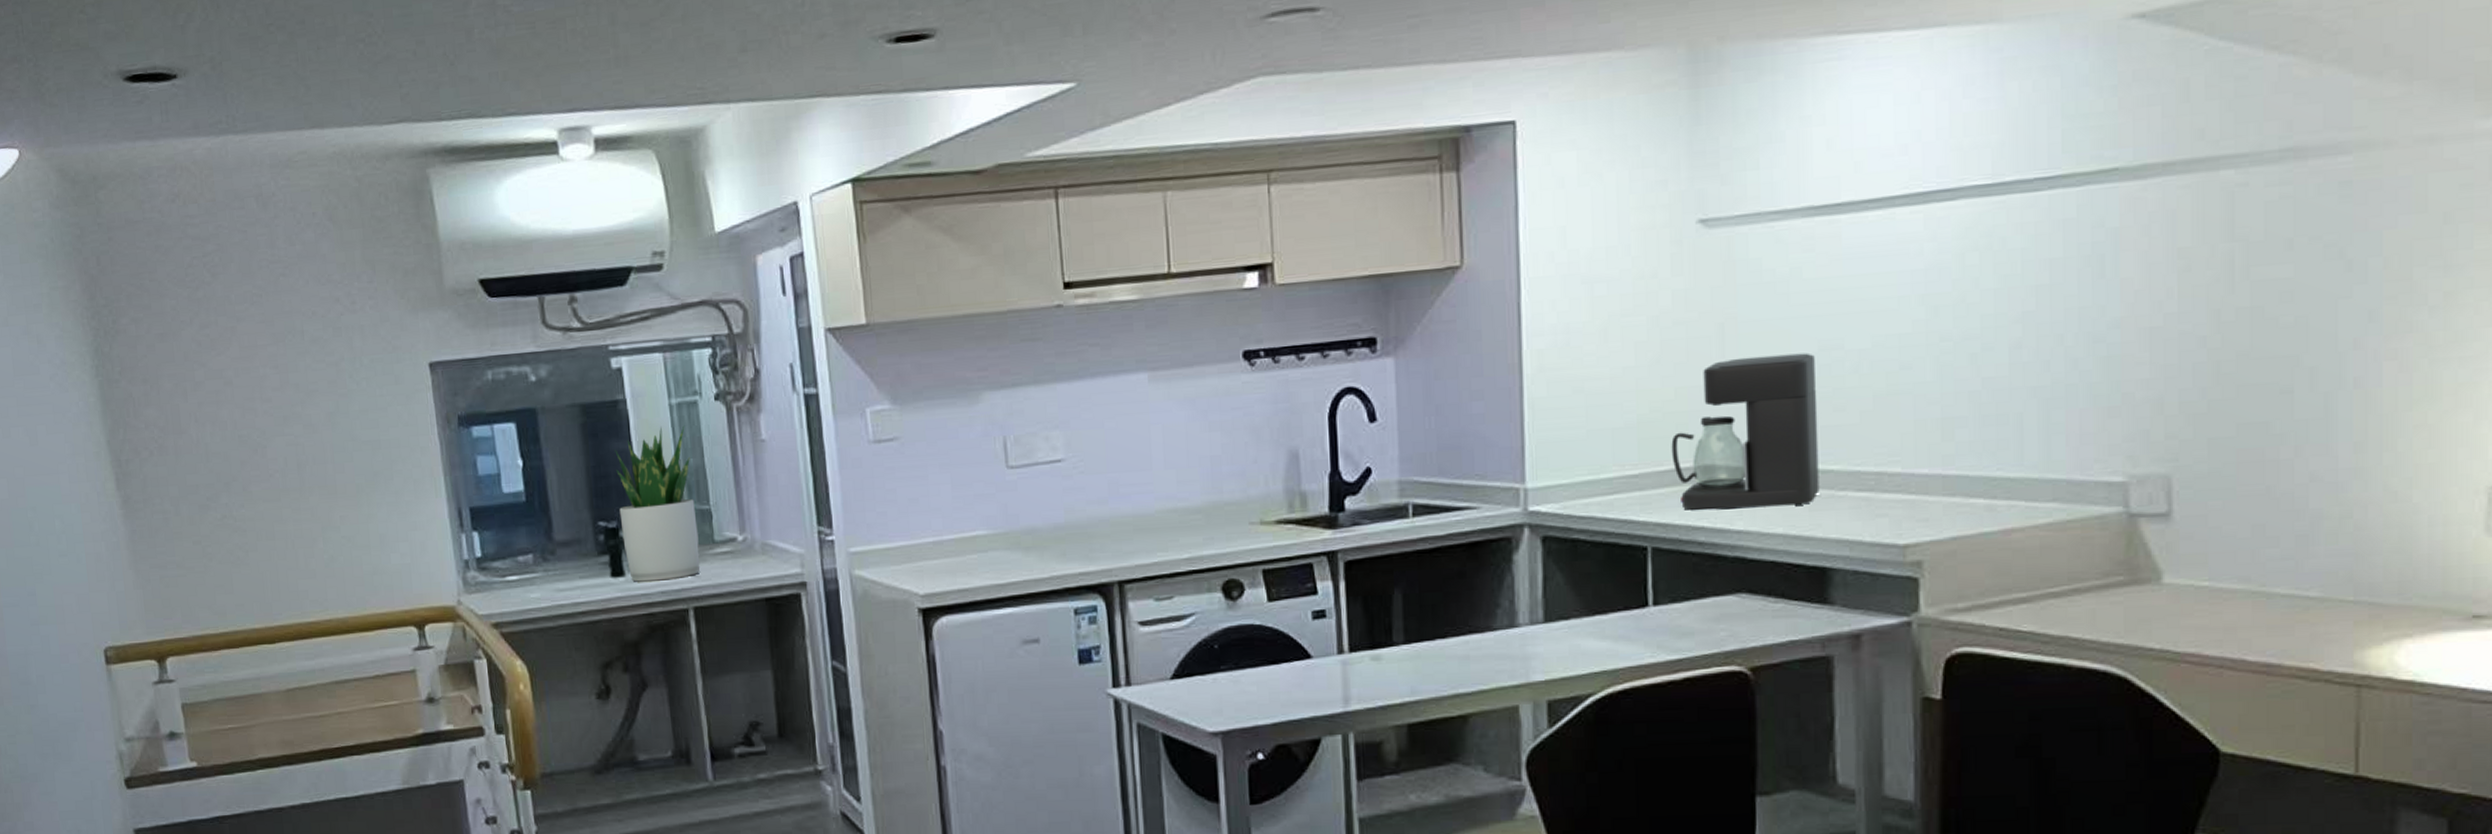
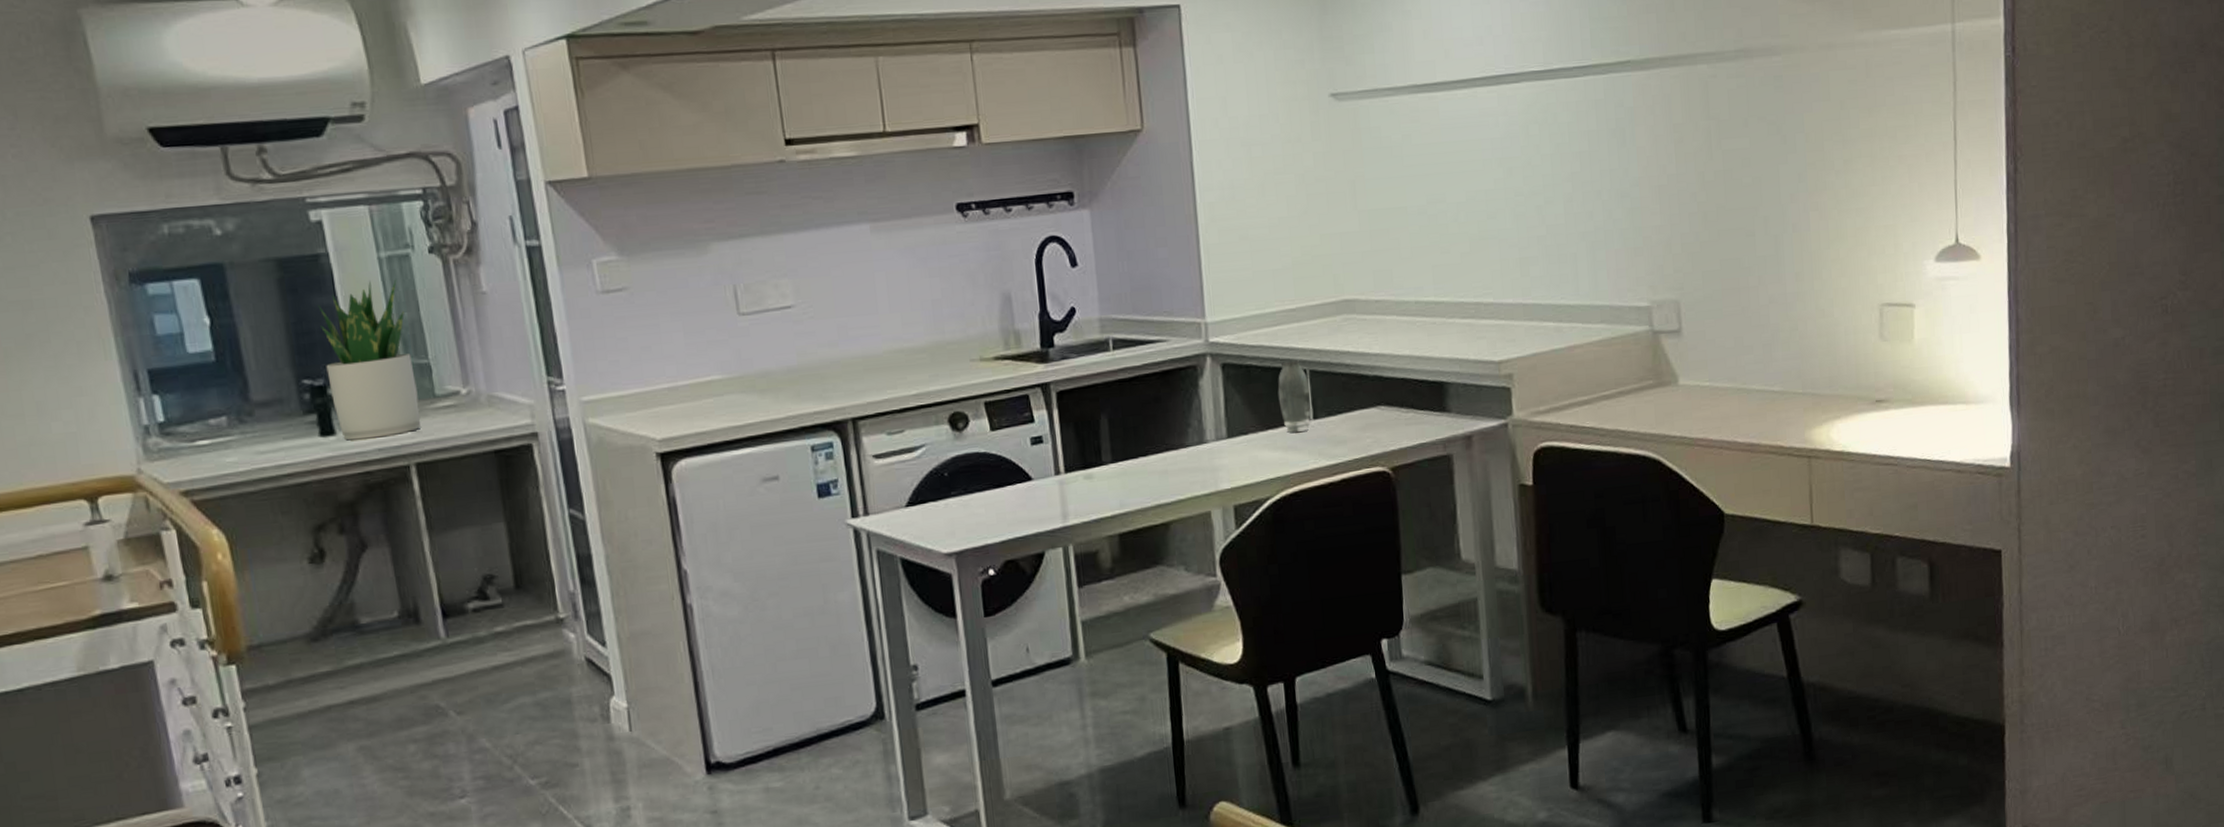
vase: none [1610,535,1651,620] -> present [1277,360,1311,433]
coffee maker: present [1671,353,1820,510] -> none [1319,205,1435,338]

